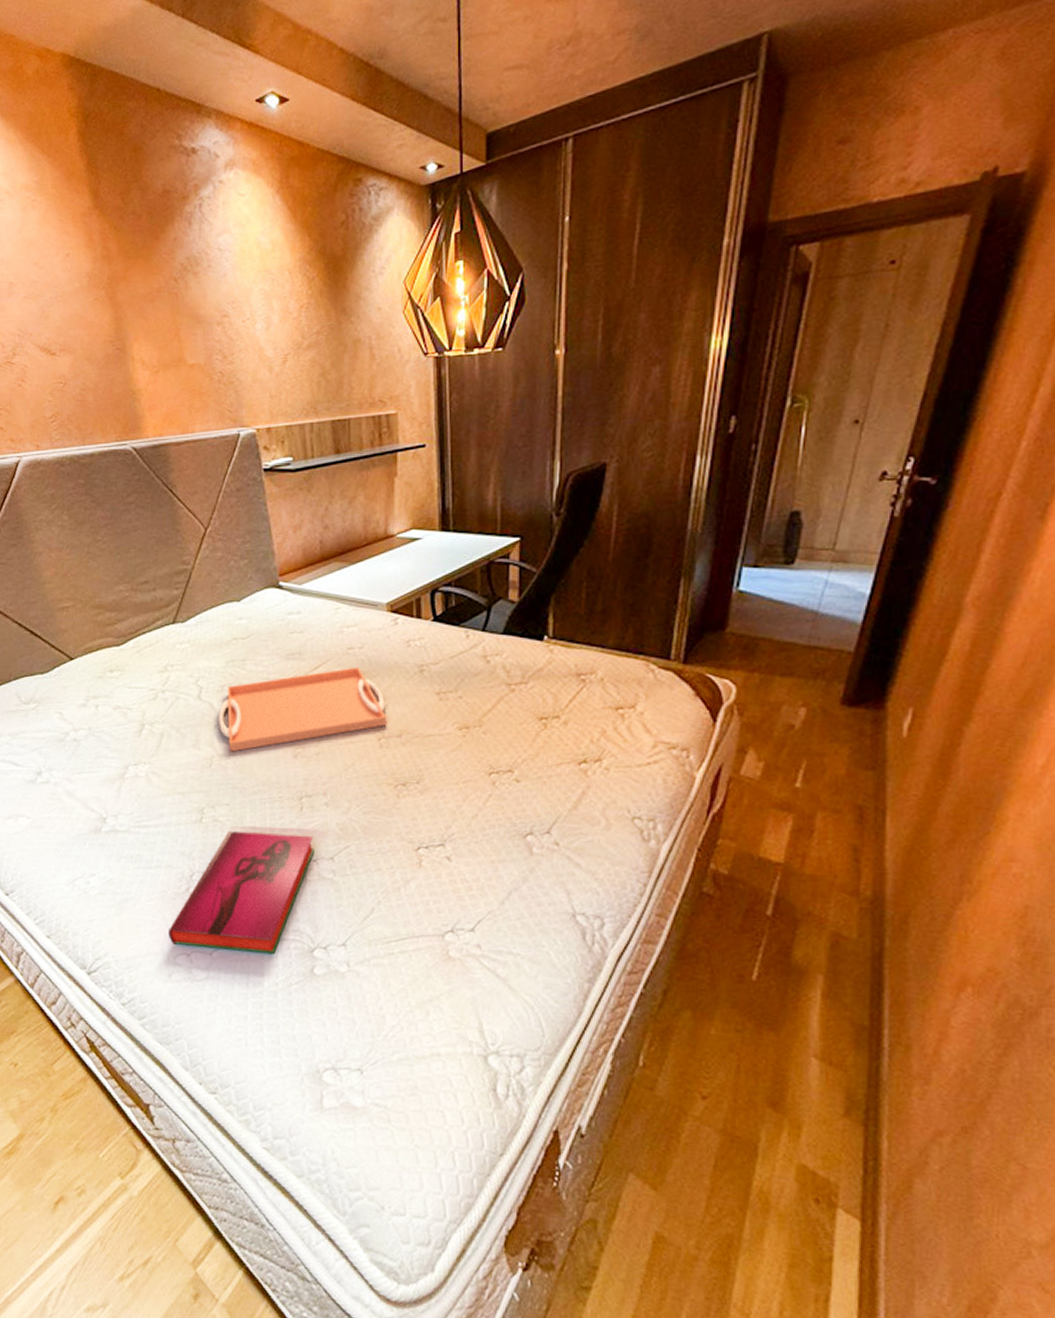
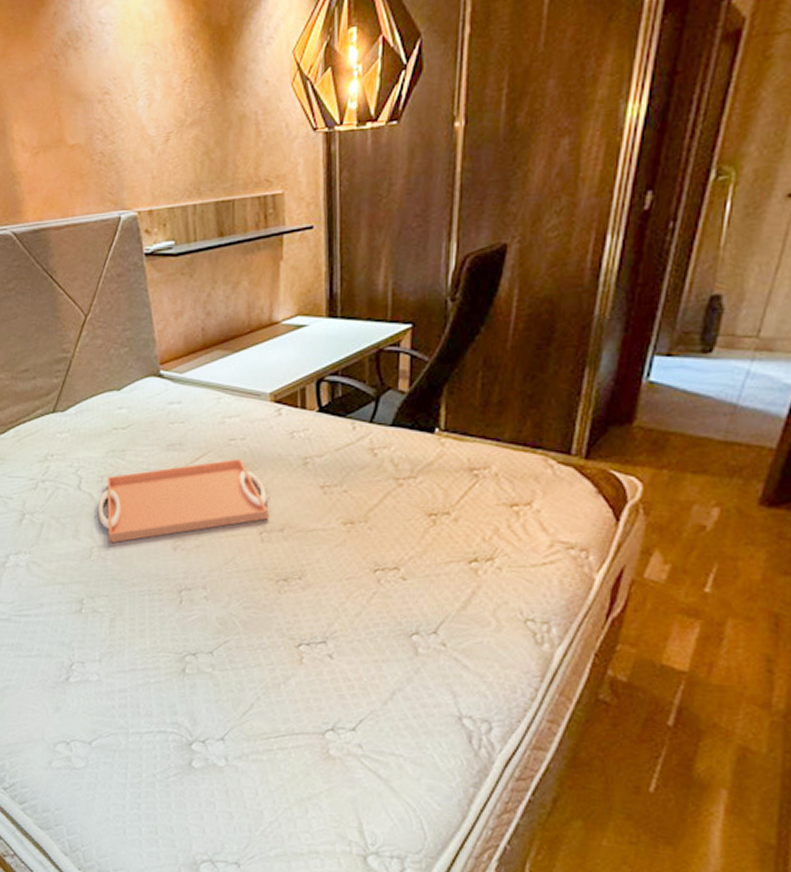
hardback book: present [168,830,315,955] -> none [47,621,194,746]

